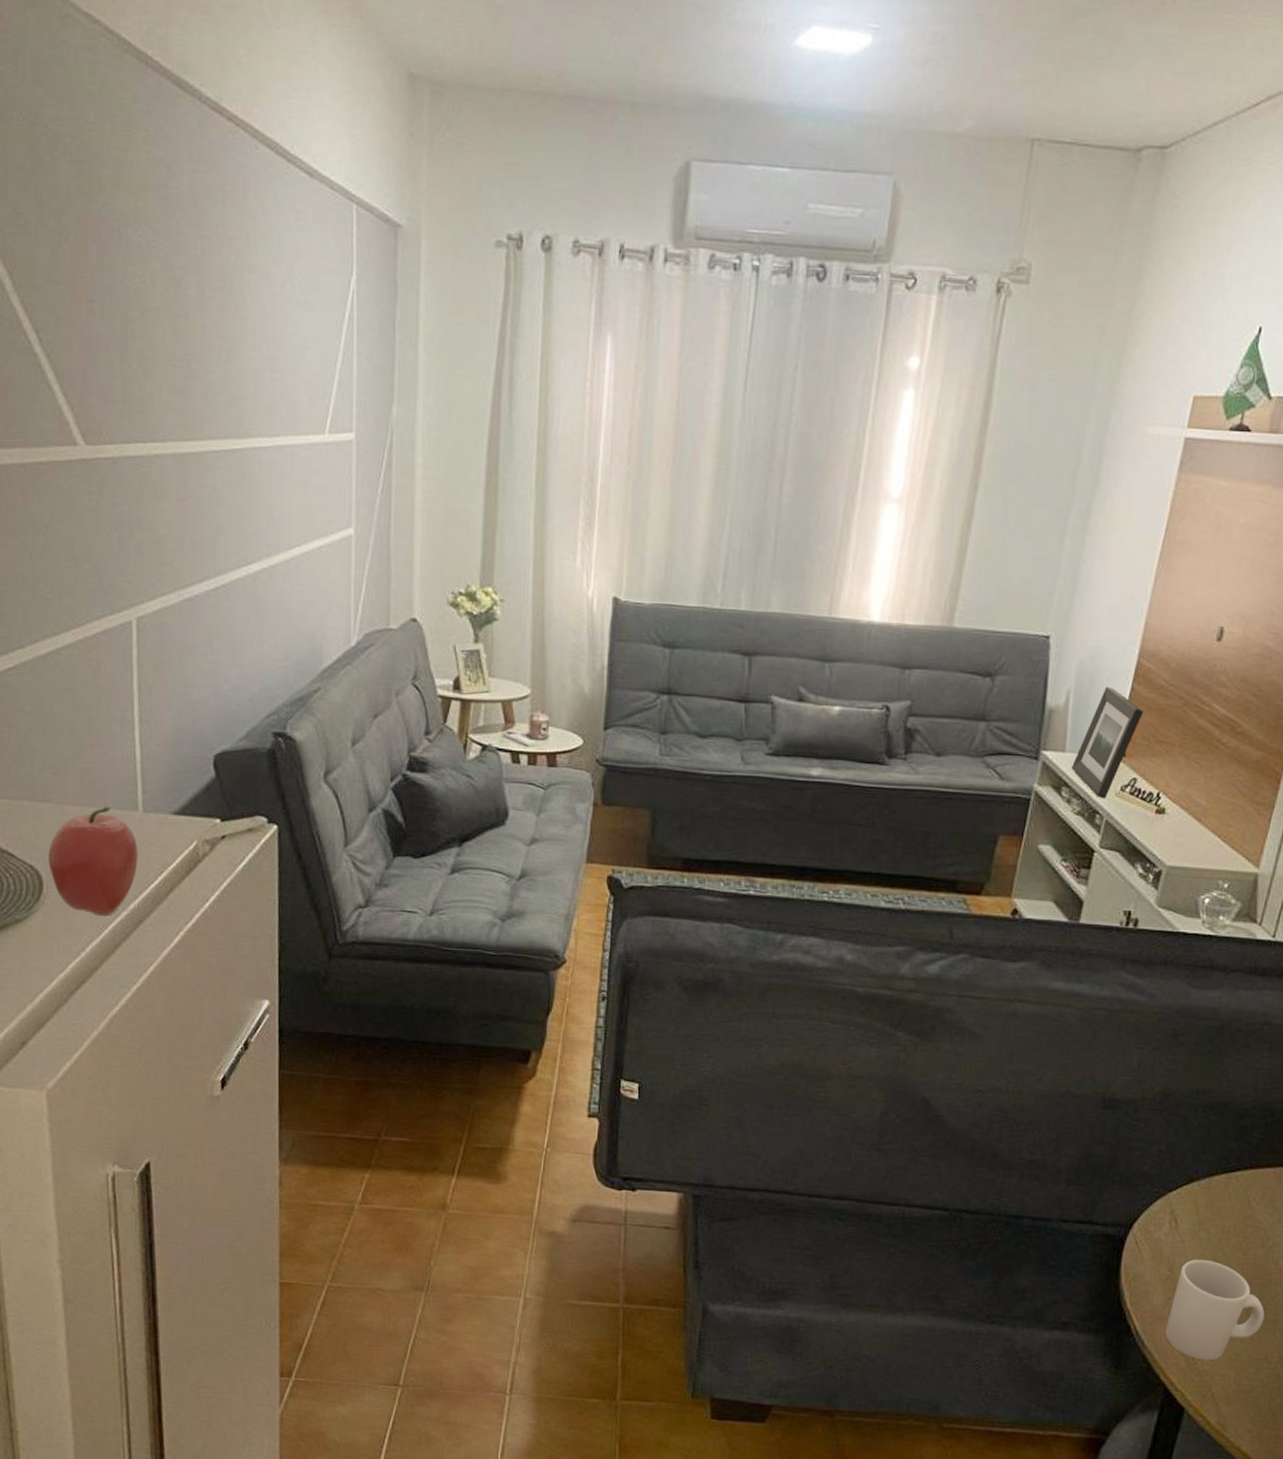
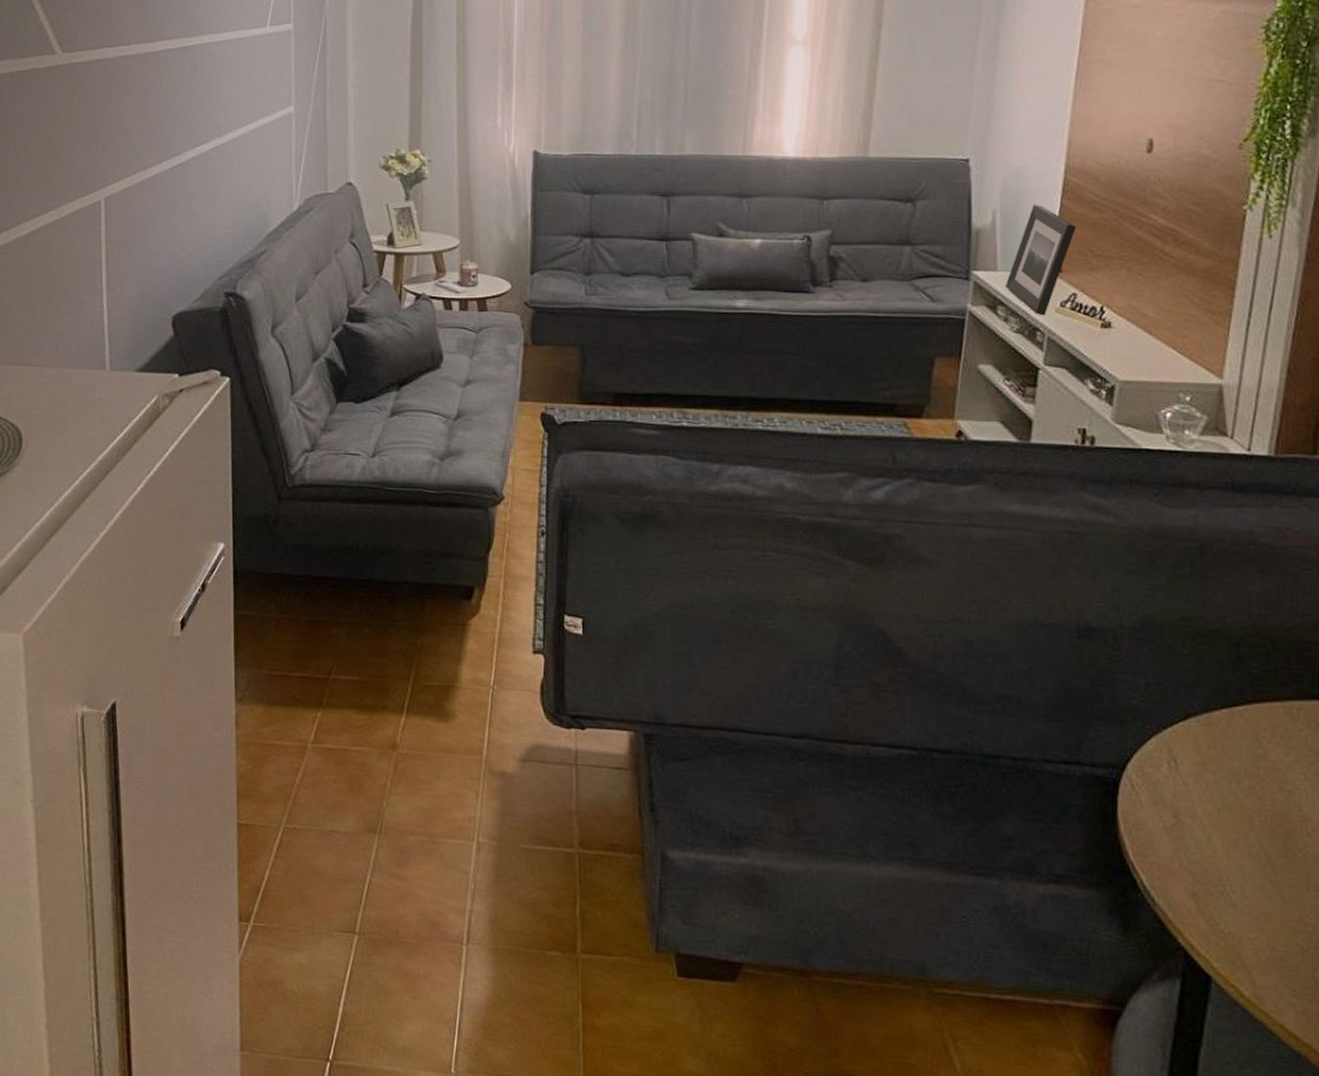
fruit: present [48,805,138,916] -> none [27,366,106,468]
mug: present [1165,1259,1265,1361] -> none [1177,804,1293,922]

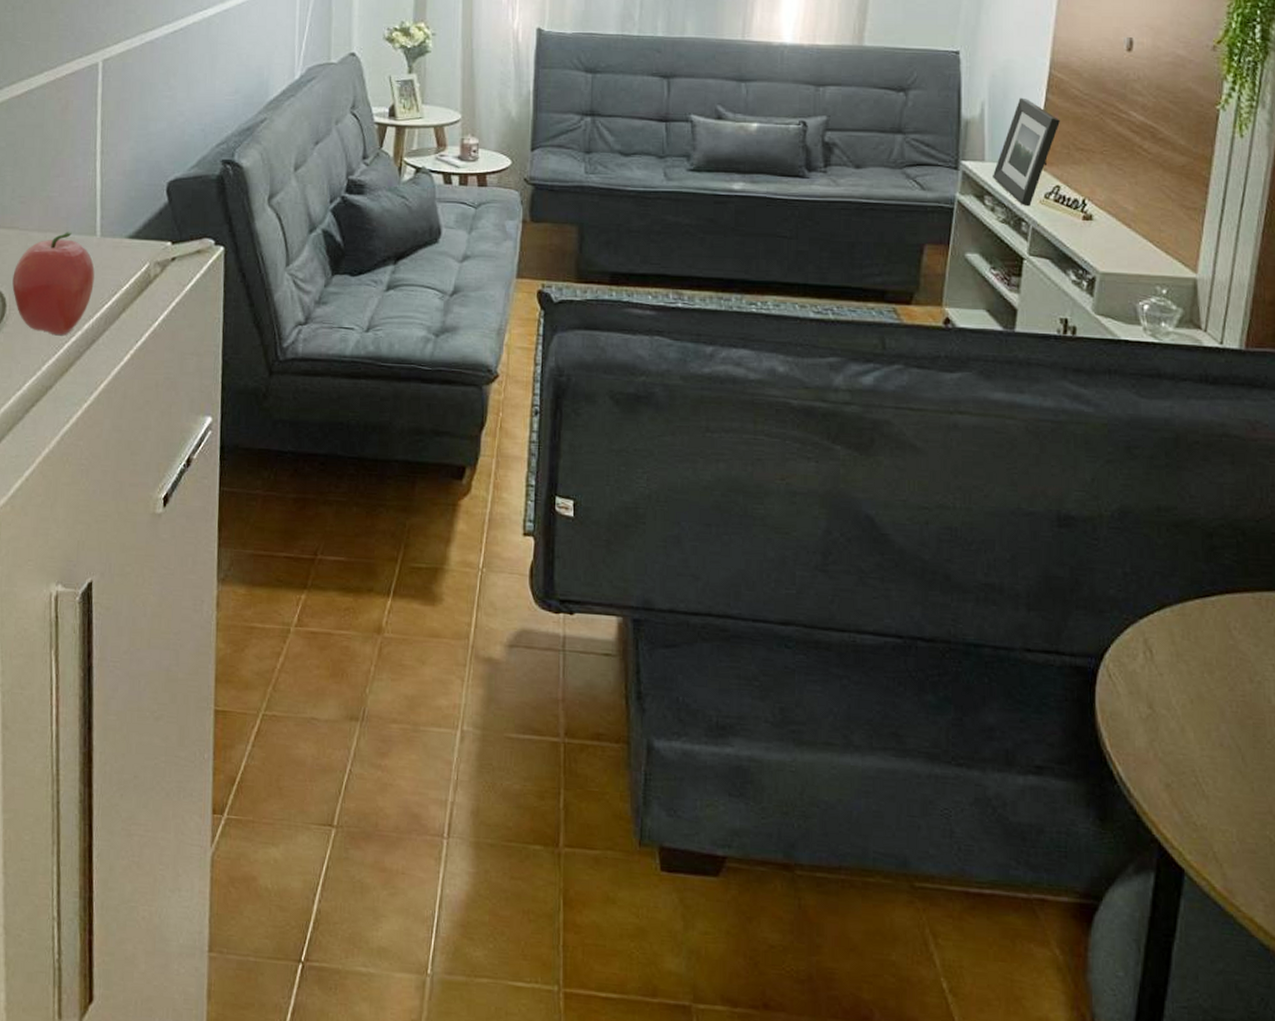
fruit: none [27,366,106,468] -> present [12,231,95,336]

